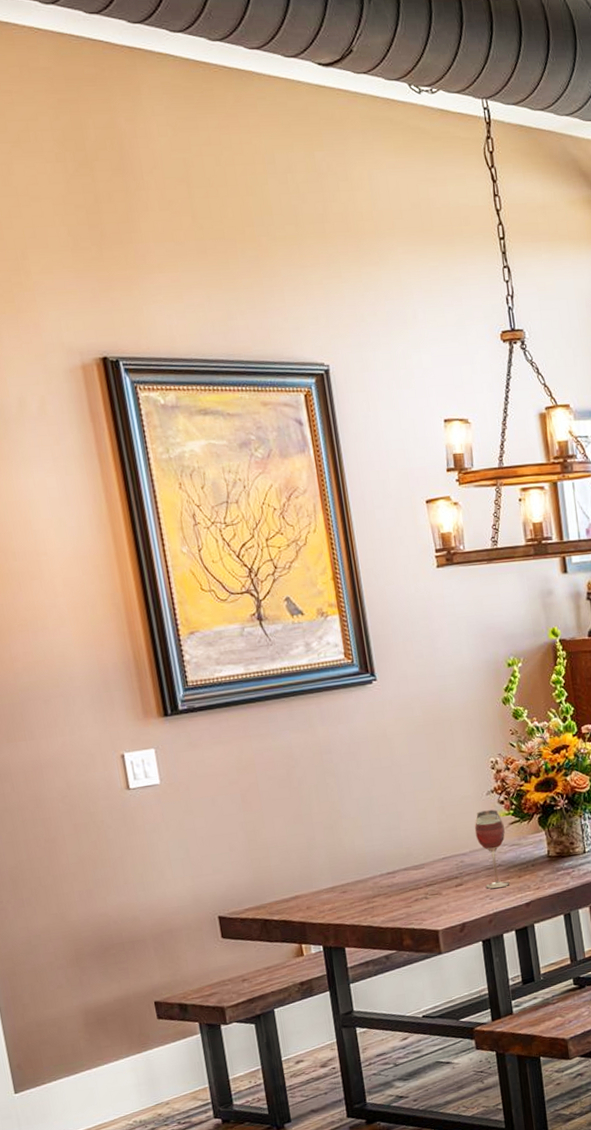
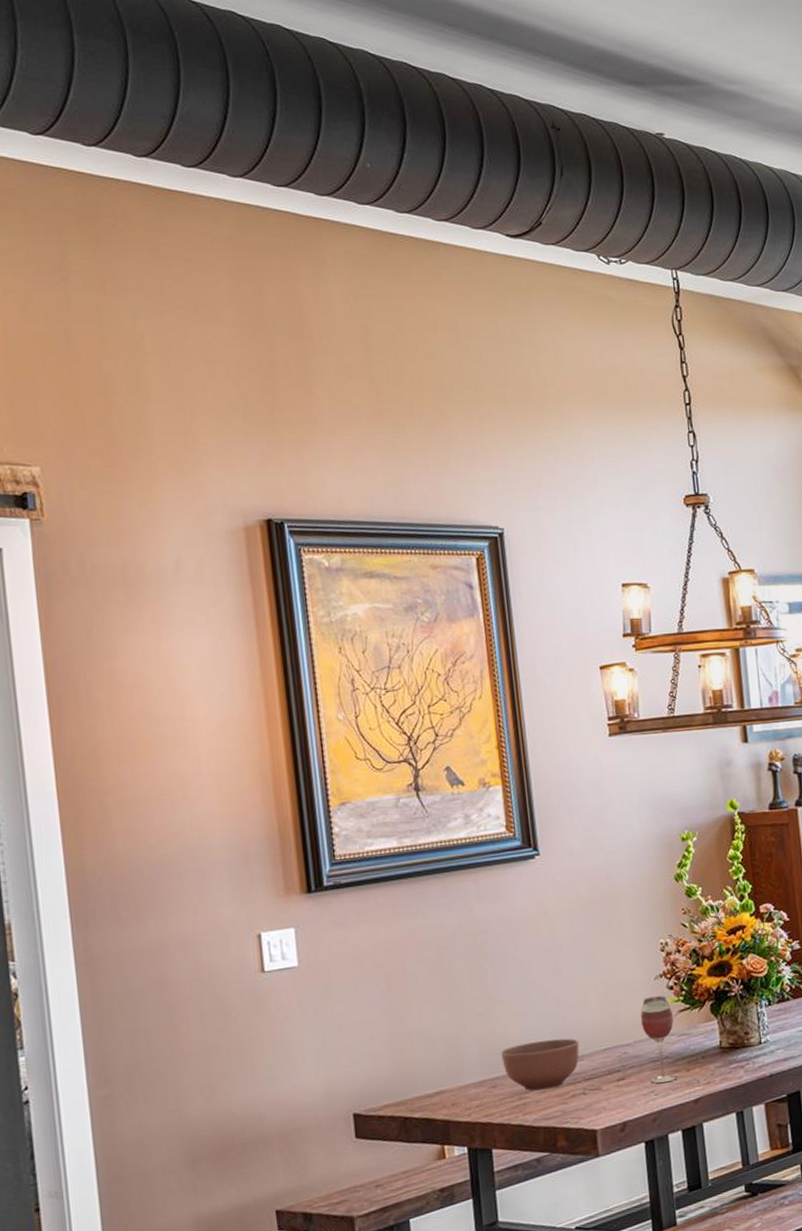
bowl: none [348,848,420,896] -> present [500,1038,580,1091]

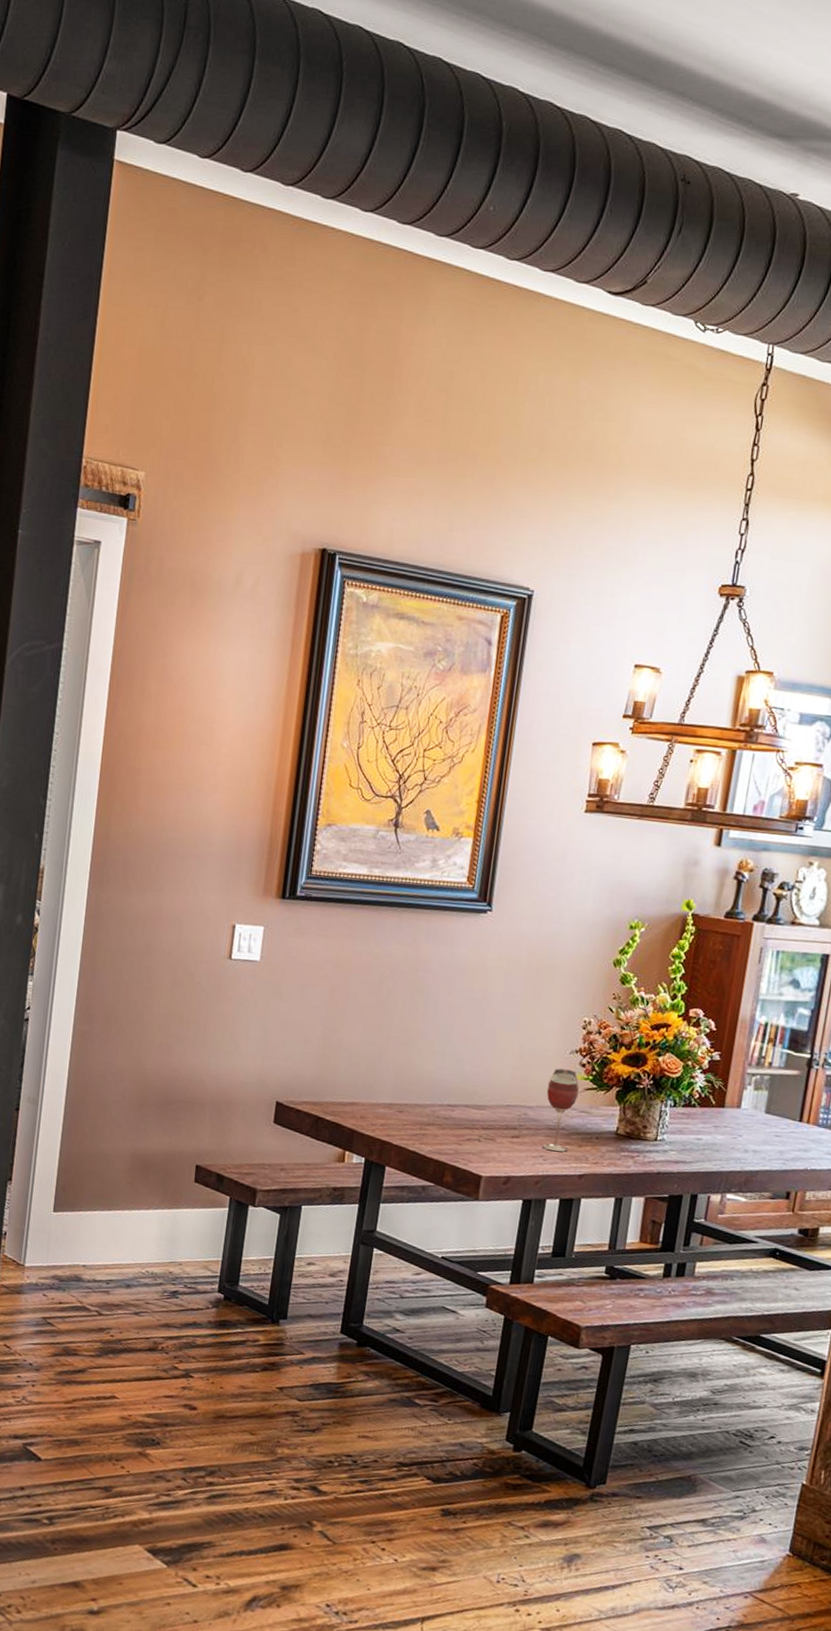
bowl: present [500,1038,580,1091] -> none [412,1080,486,1128]

